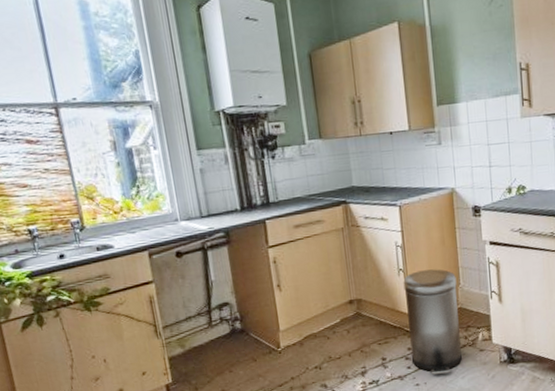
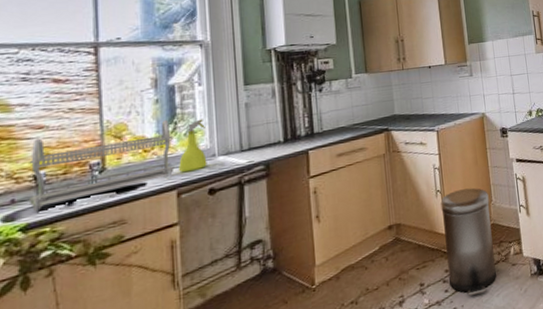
dish rack: none [21,183,143,262] -> present [29,119,174,212]
spray bottle: none [145,183,172,235] -> present [179,119,207,173]

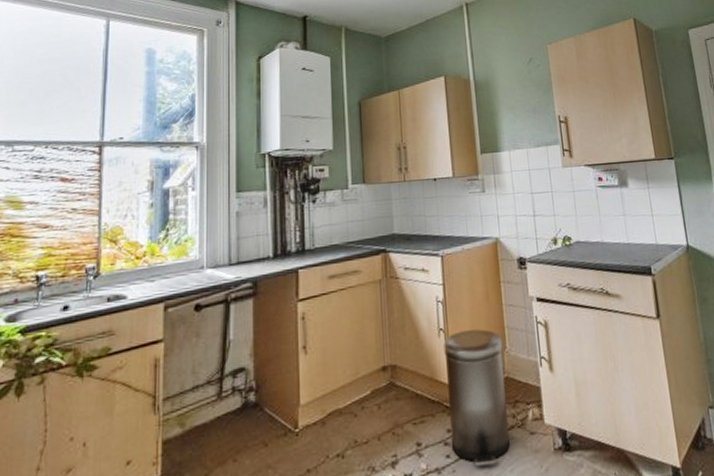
dish rack: present [29,119,174,212] -> none [30,225,164,314]
spray bottle: present [179,119,207,173] -> none [168,227,196,285]

